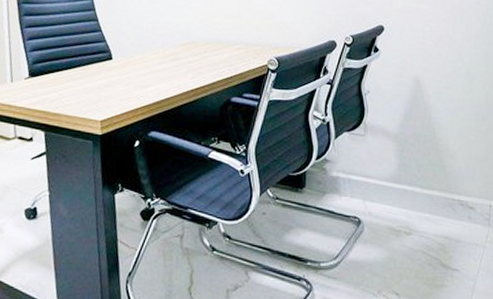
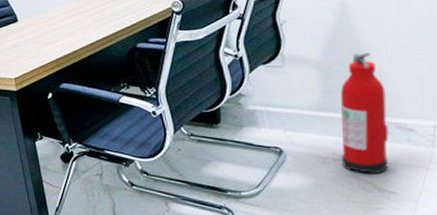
fire extinguisher: none [413,128,453,251] -> present [341,52,389,175]

